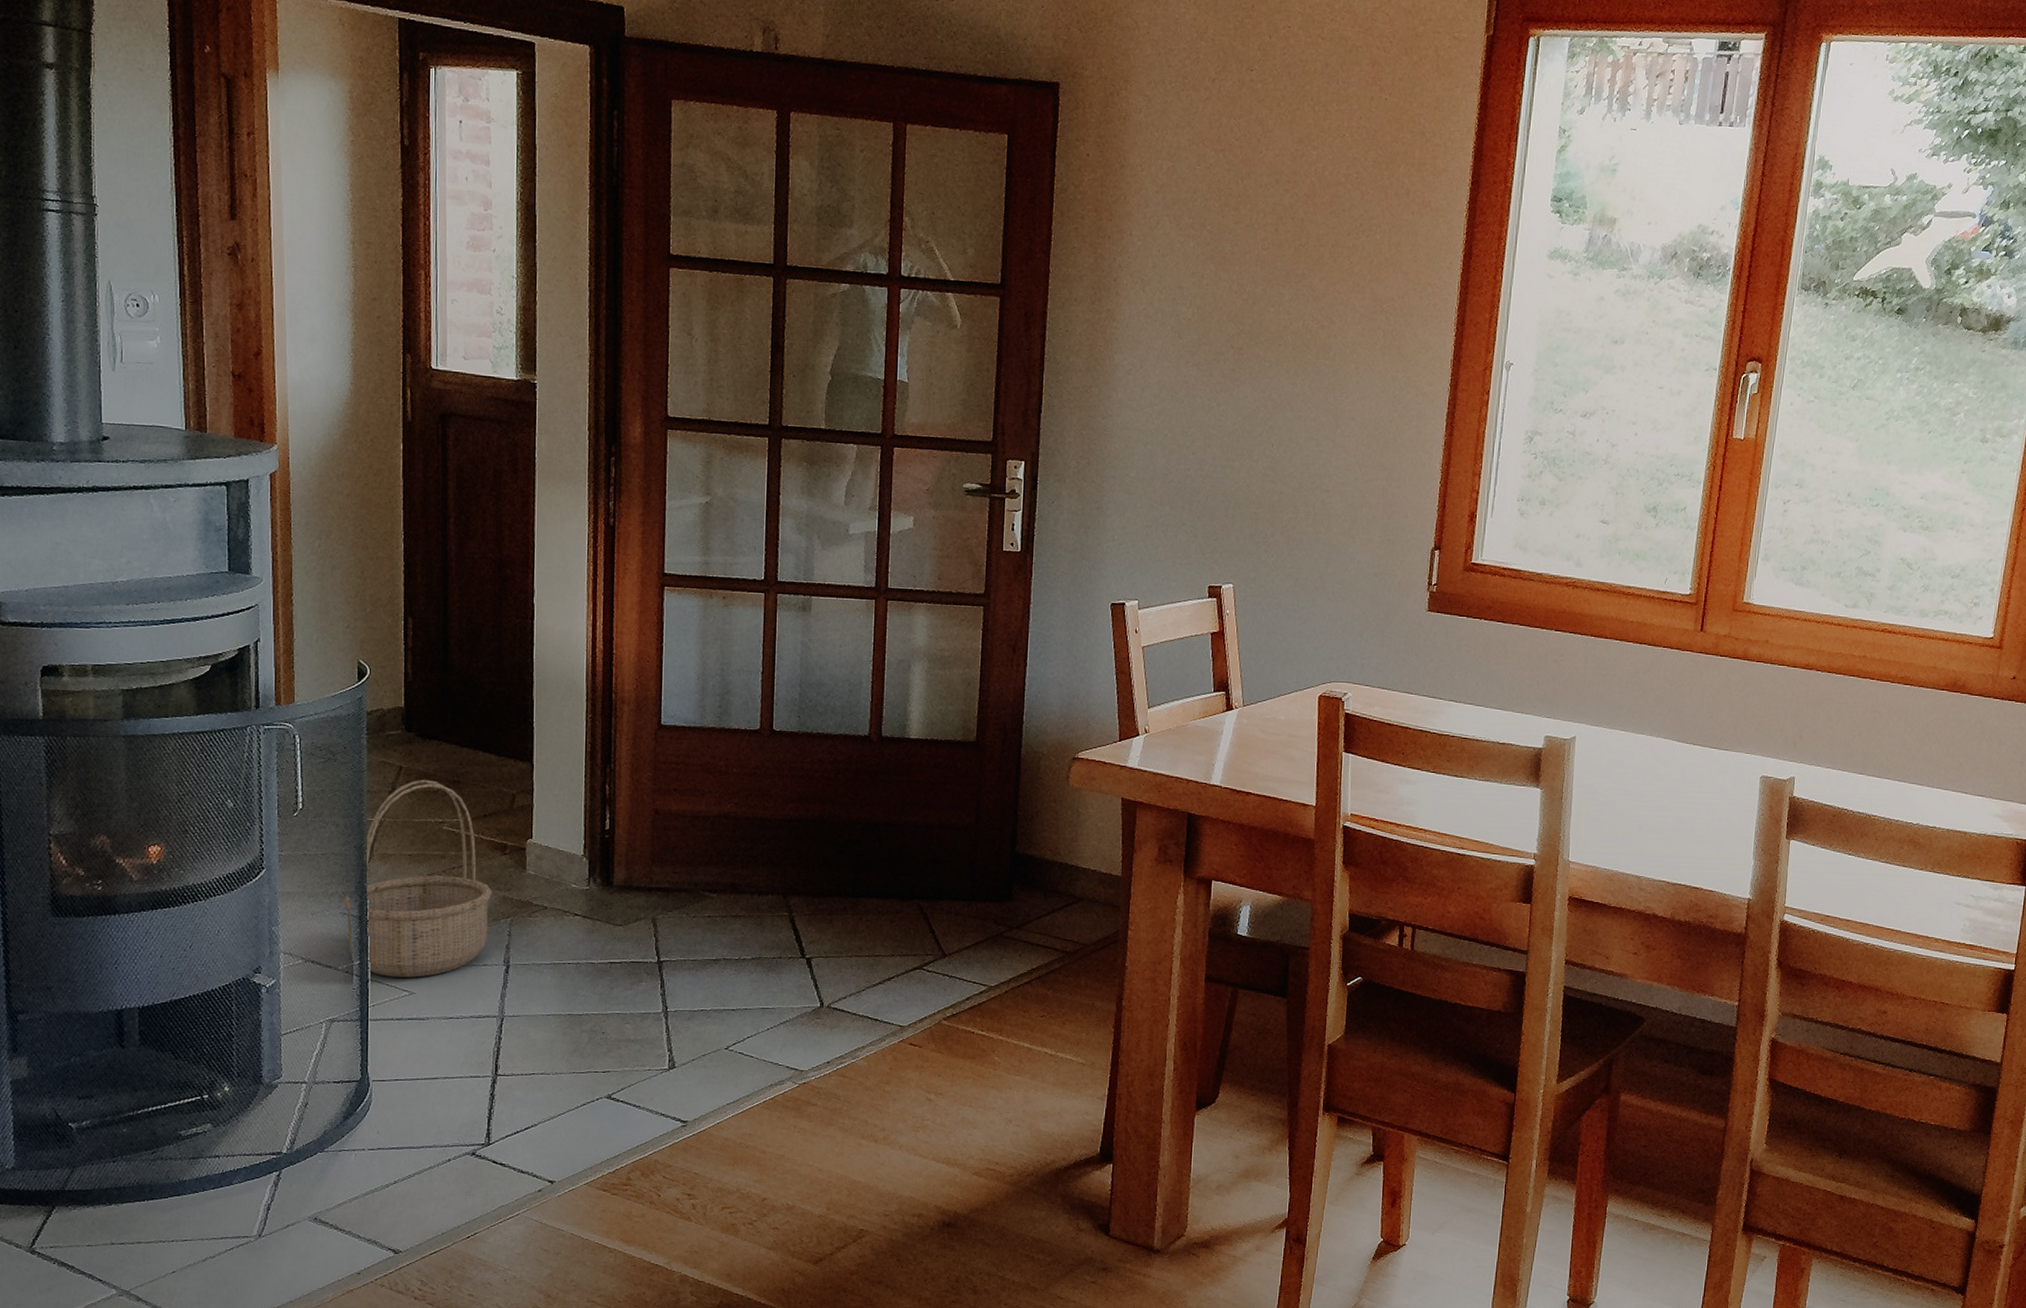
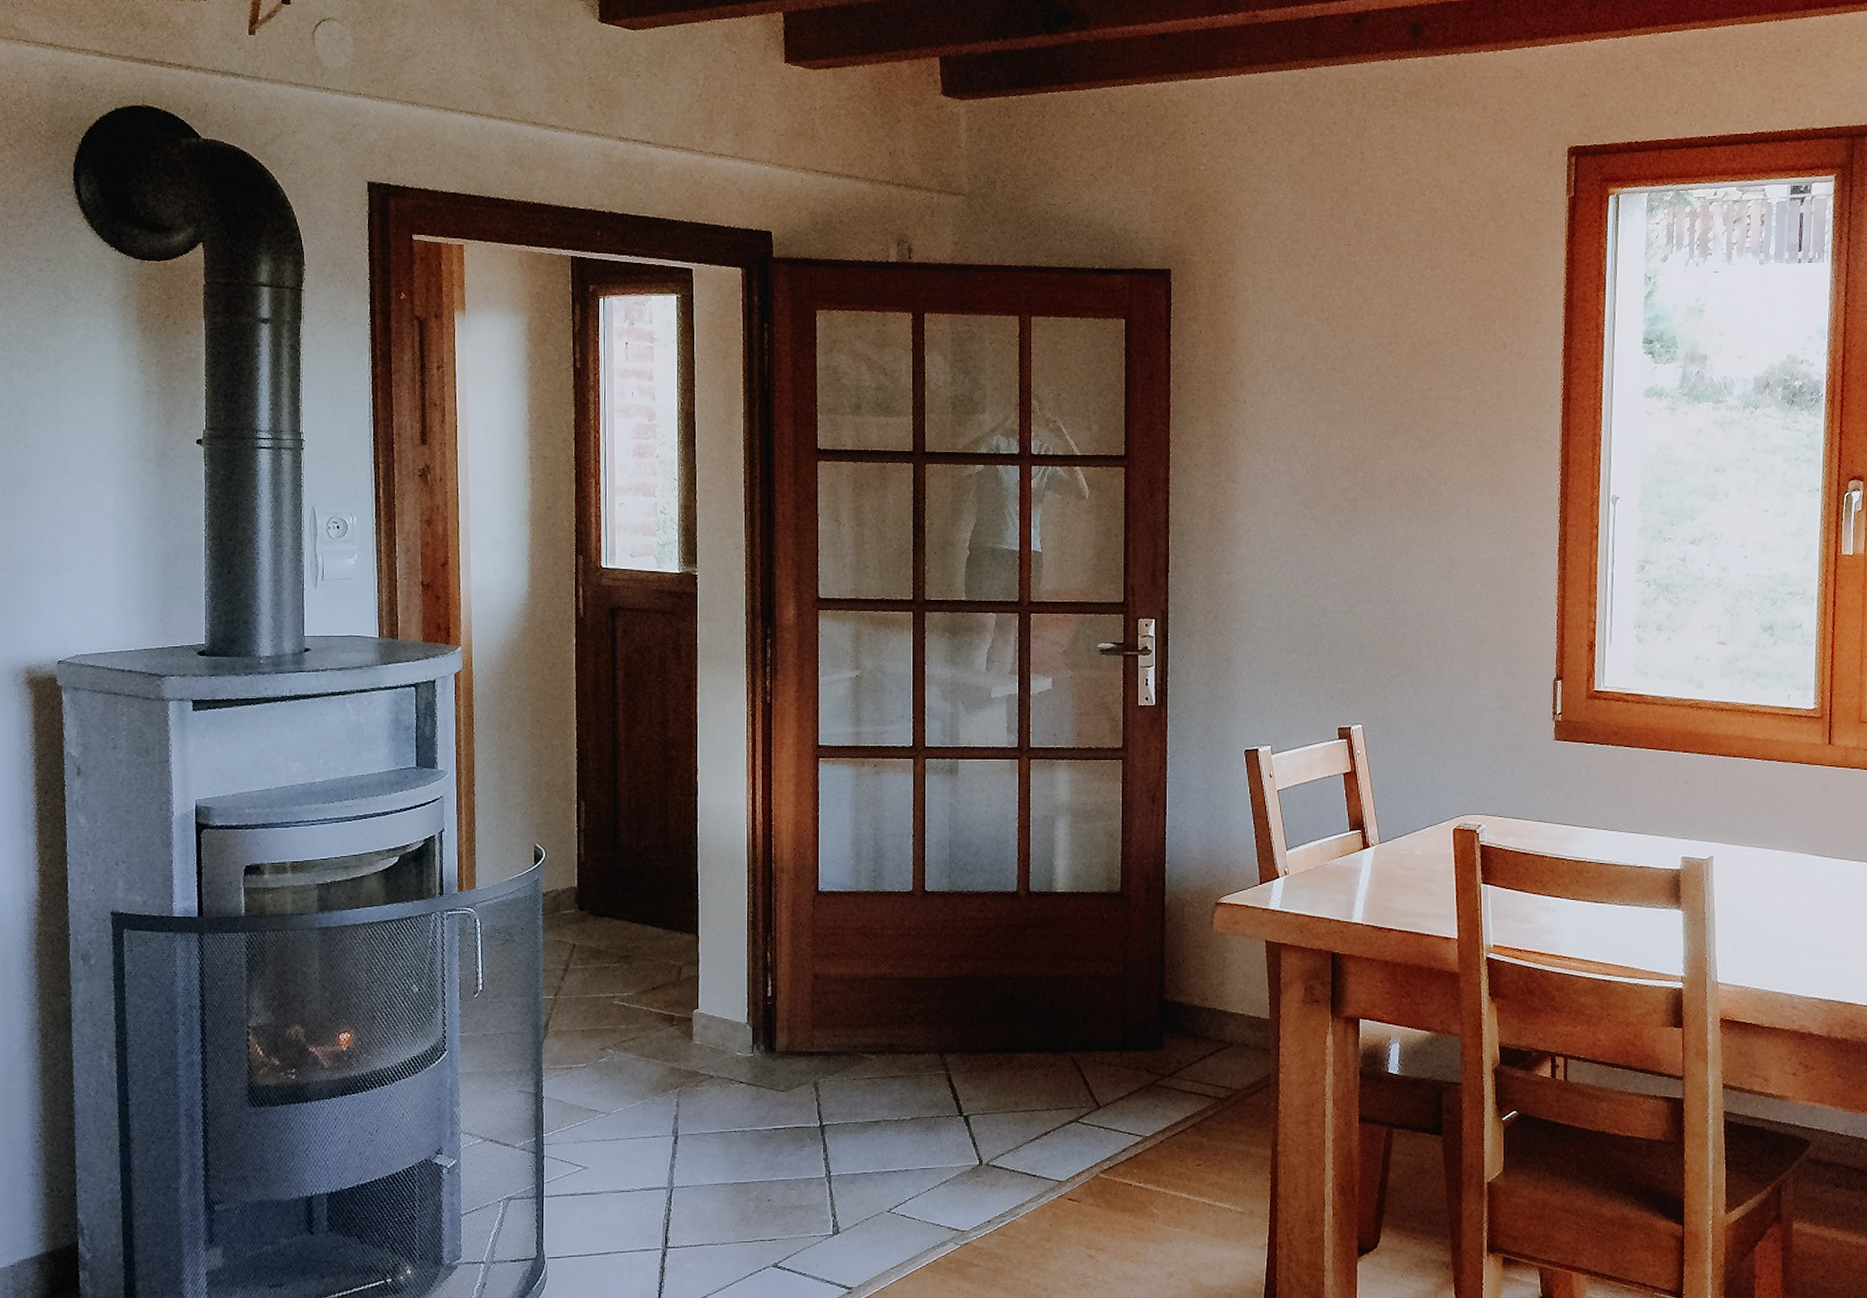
basket: present [344,779,492,978] -> none [521,955,661,1153]

